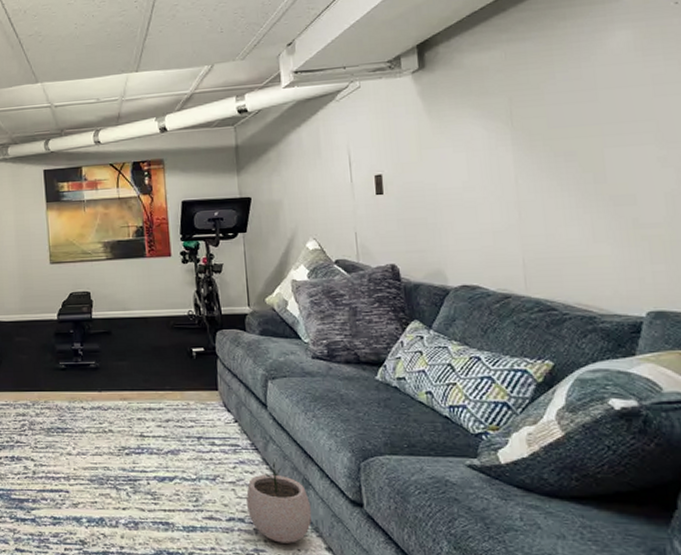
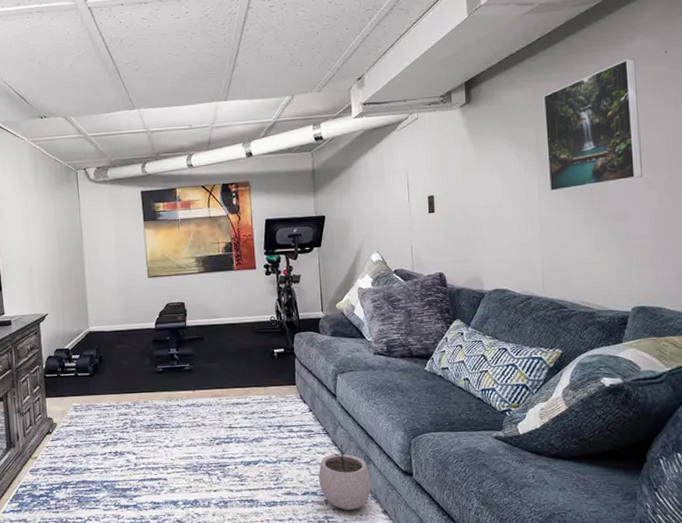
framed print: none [516,11,652,171] -> present [543,58,642,192]

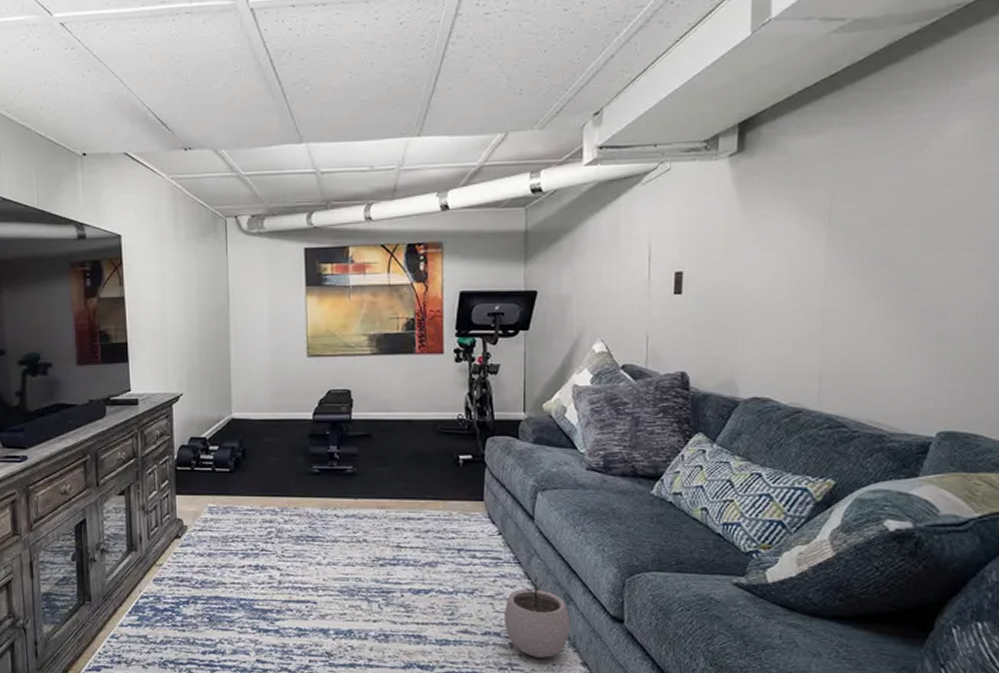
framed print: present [543,58,642,192] -> none [840,98,980,275]

